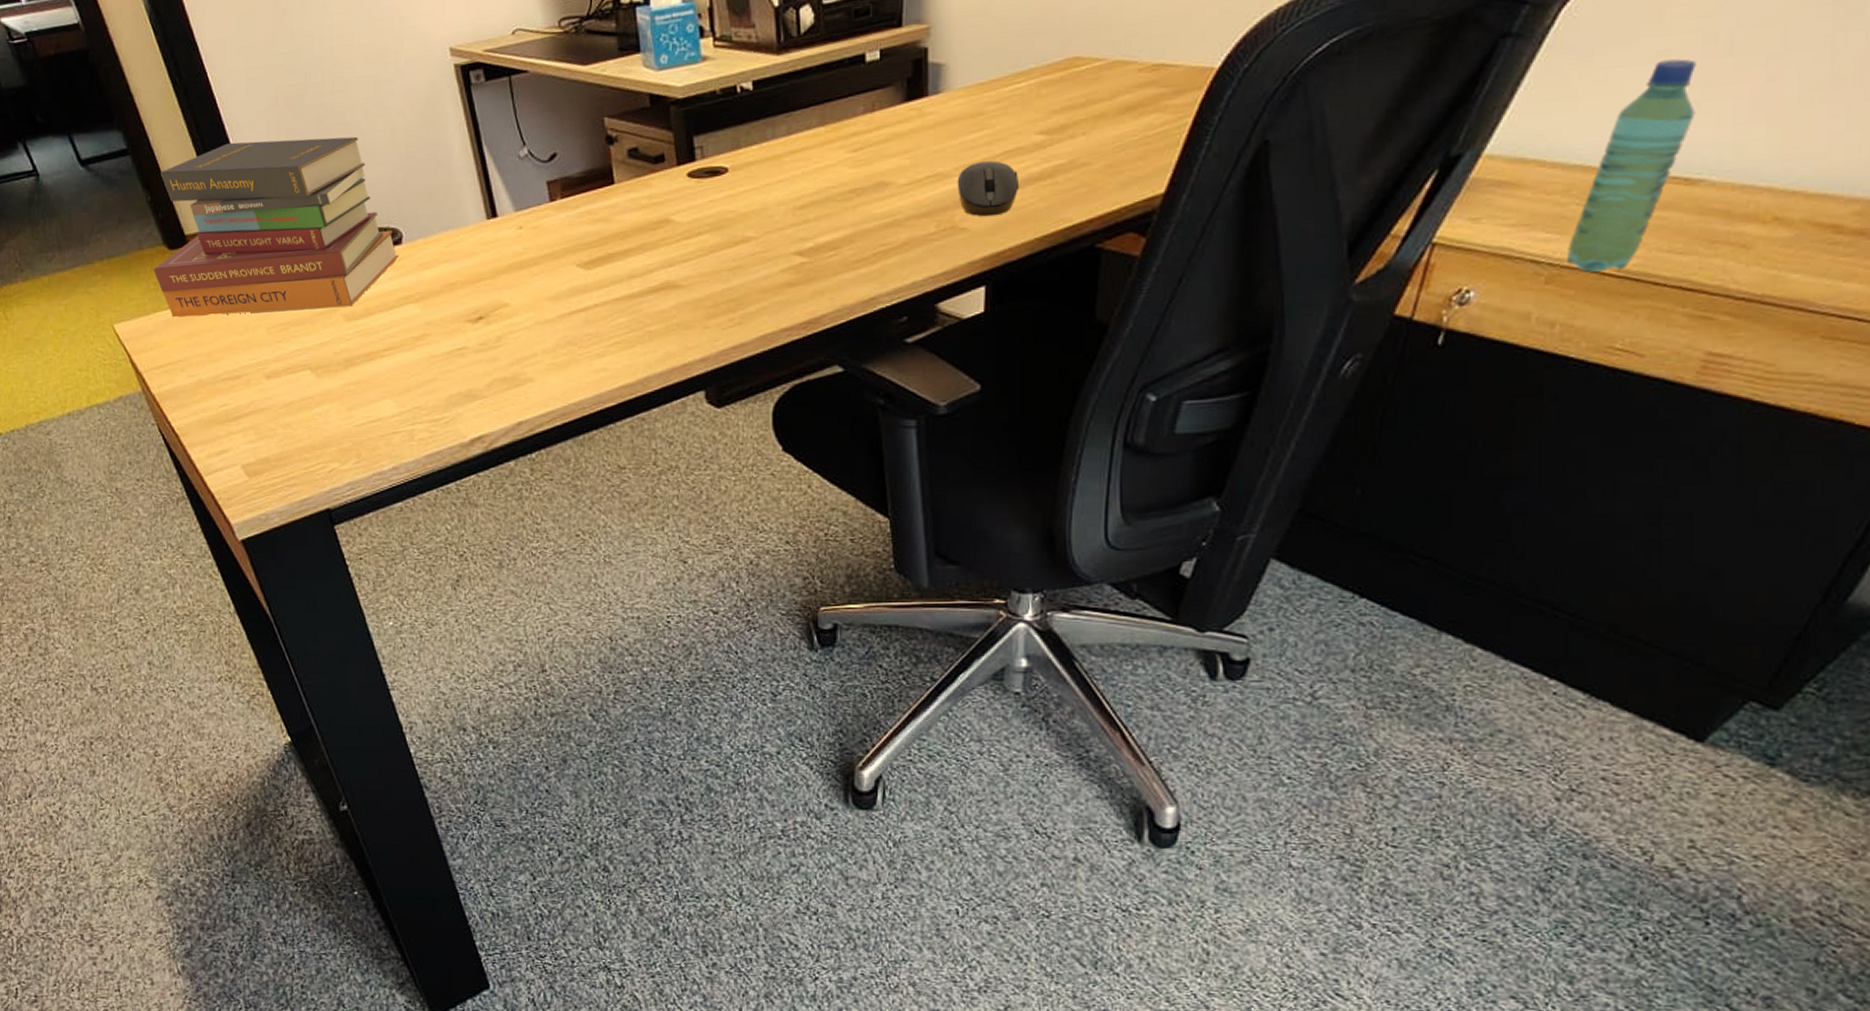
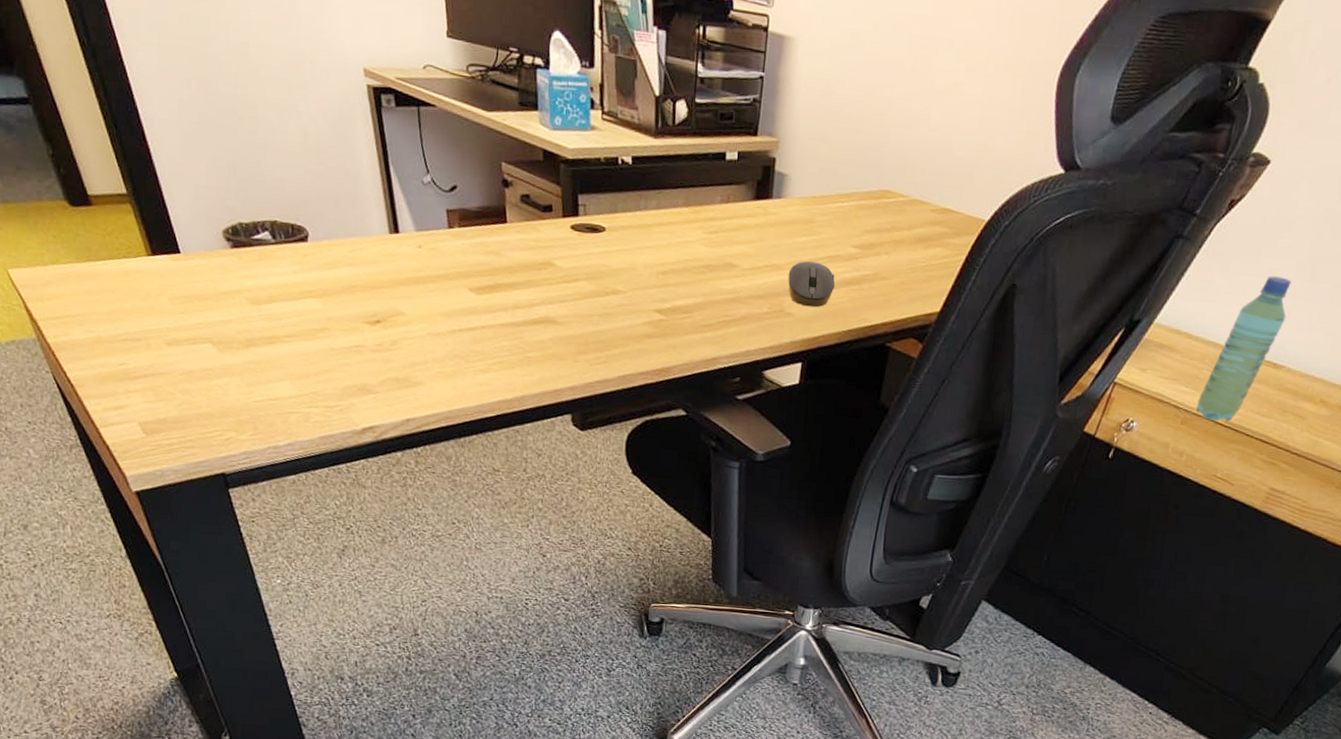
books: present [153,136,399,318] -> none [52,113,305,291]

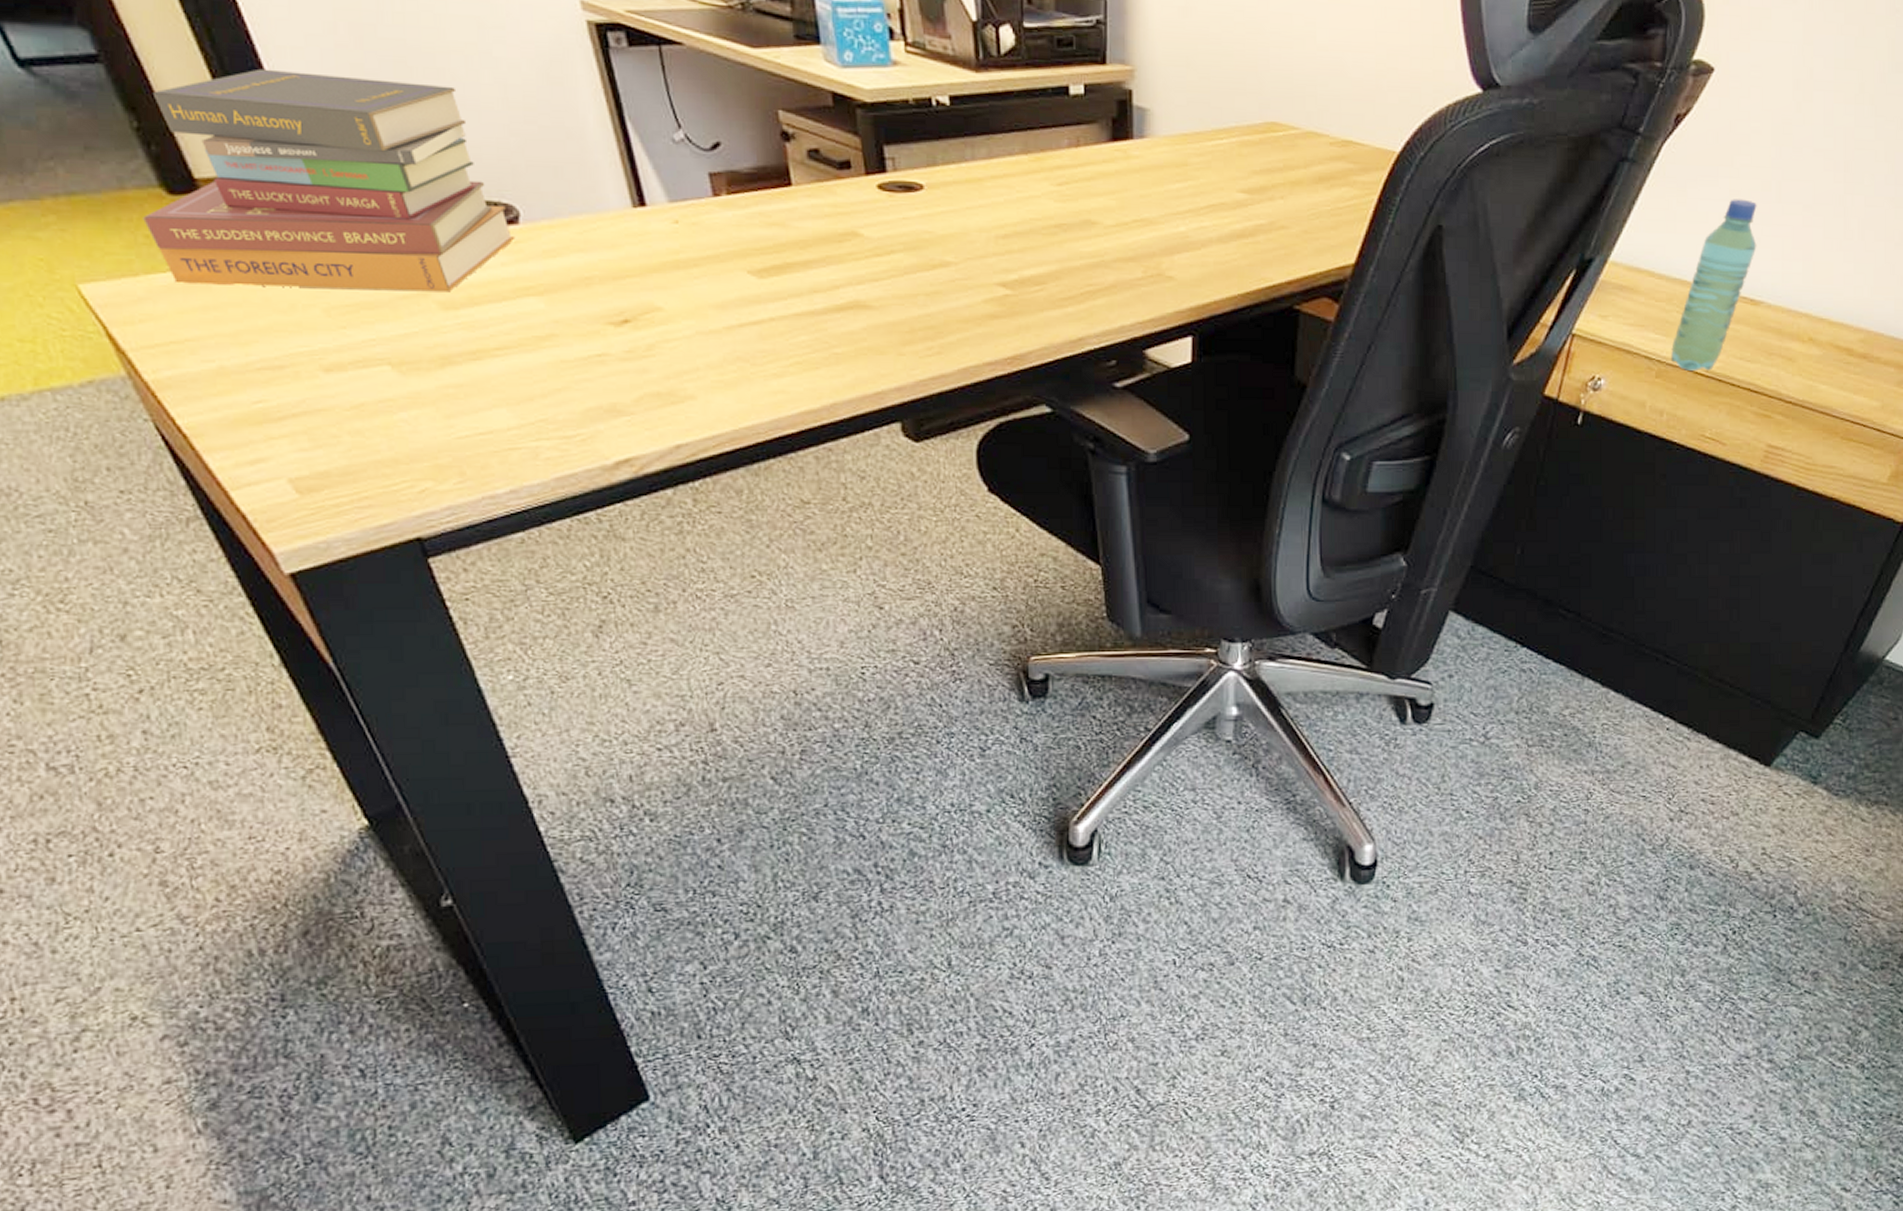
books: none [52,113,305,291] -> present [143,68,516,292]
computer mouse: present [788,261,835,308] -> none [1163,212,1223,268]

